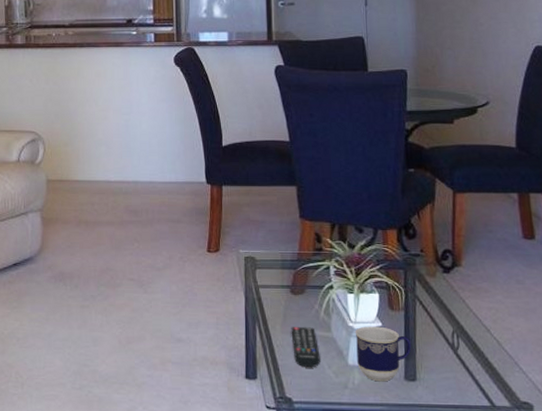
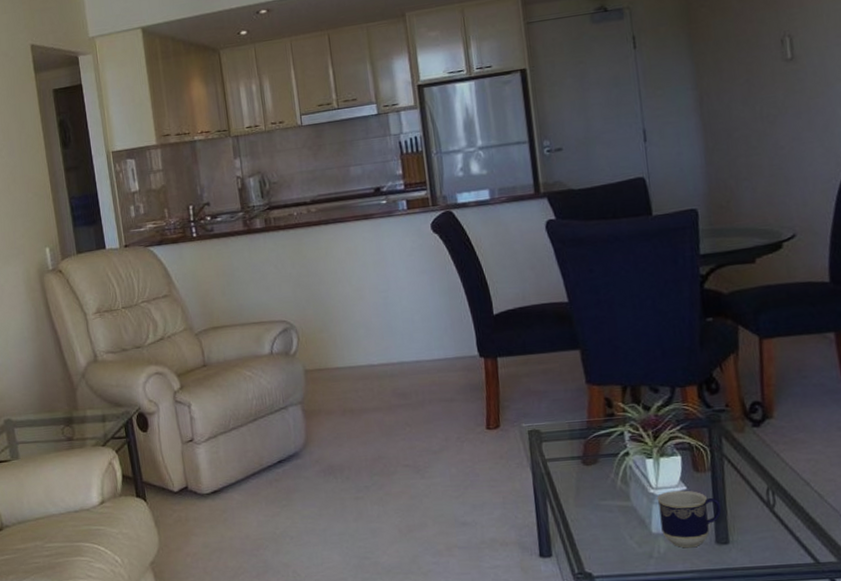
remote control: present [291,327,320,368] -> none [585,498,621,540]

